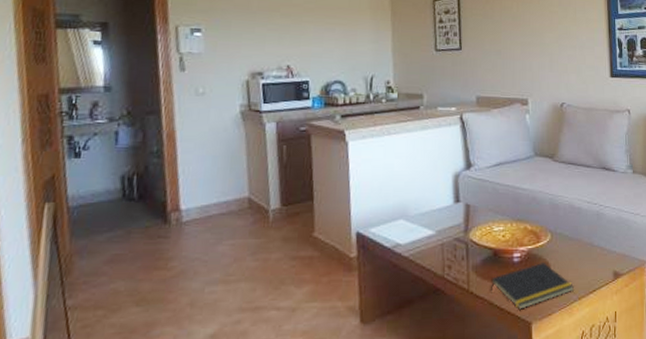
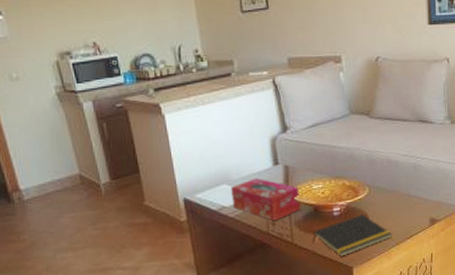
tissue box: none [408,215,480,263] -> present [231,178,301,221]

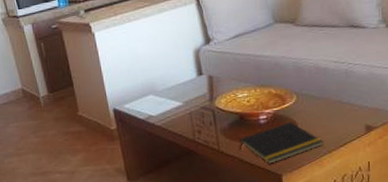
tissue box: present [231,178,301,221] -> none [157,88,227,129]

